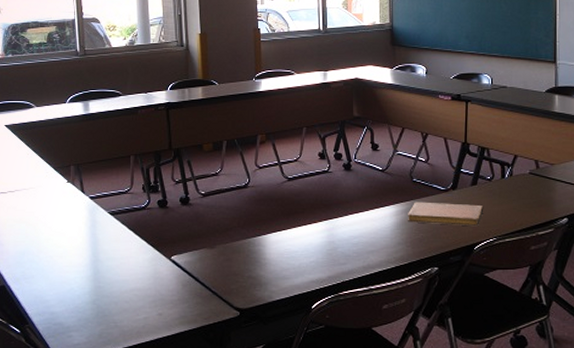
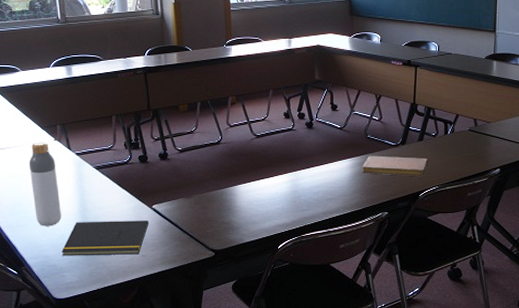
bottle: none [38,184,71,279] -> present [29,142,61,226]
notepad: none [69,273,167,314] -> present [61,221,149,256]

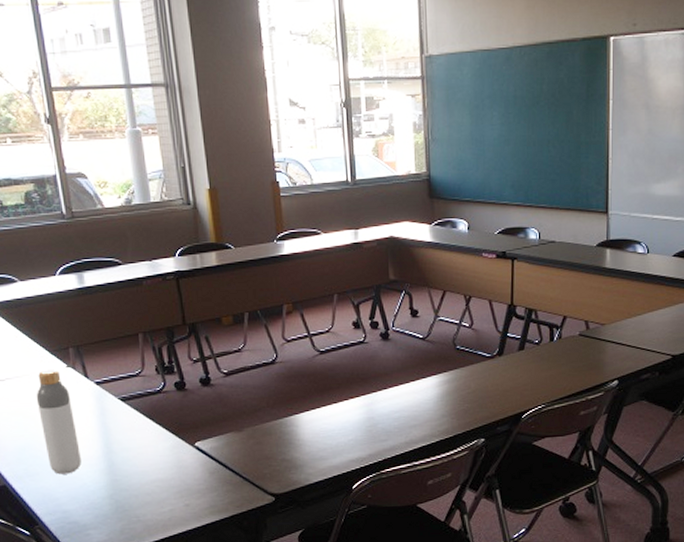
notepad: present [61,221,149,256] -> none [83,462,192,510]
notebook: present [362,155,429,177] -> none [452,370,532,394]

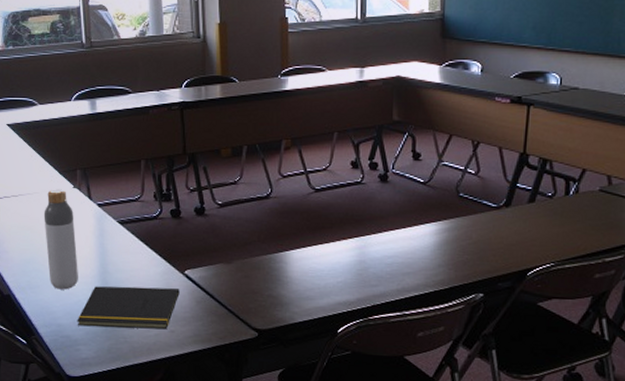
notepad: none [83,462,192,510] -> present [77,286,180,330]

